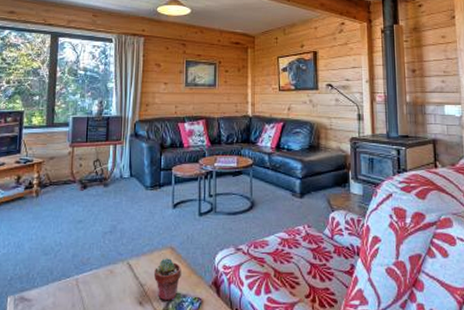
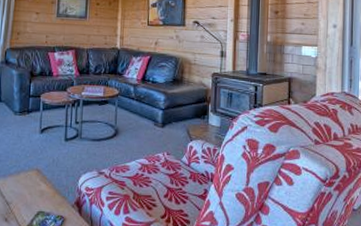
potted succulent: present [153,257,181,301] -> none [19,178,46,219]

